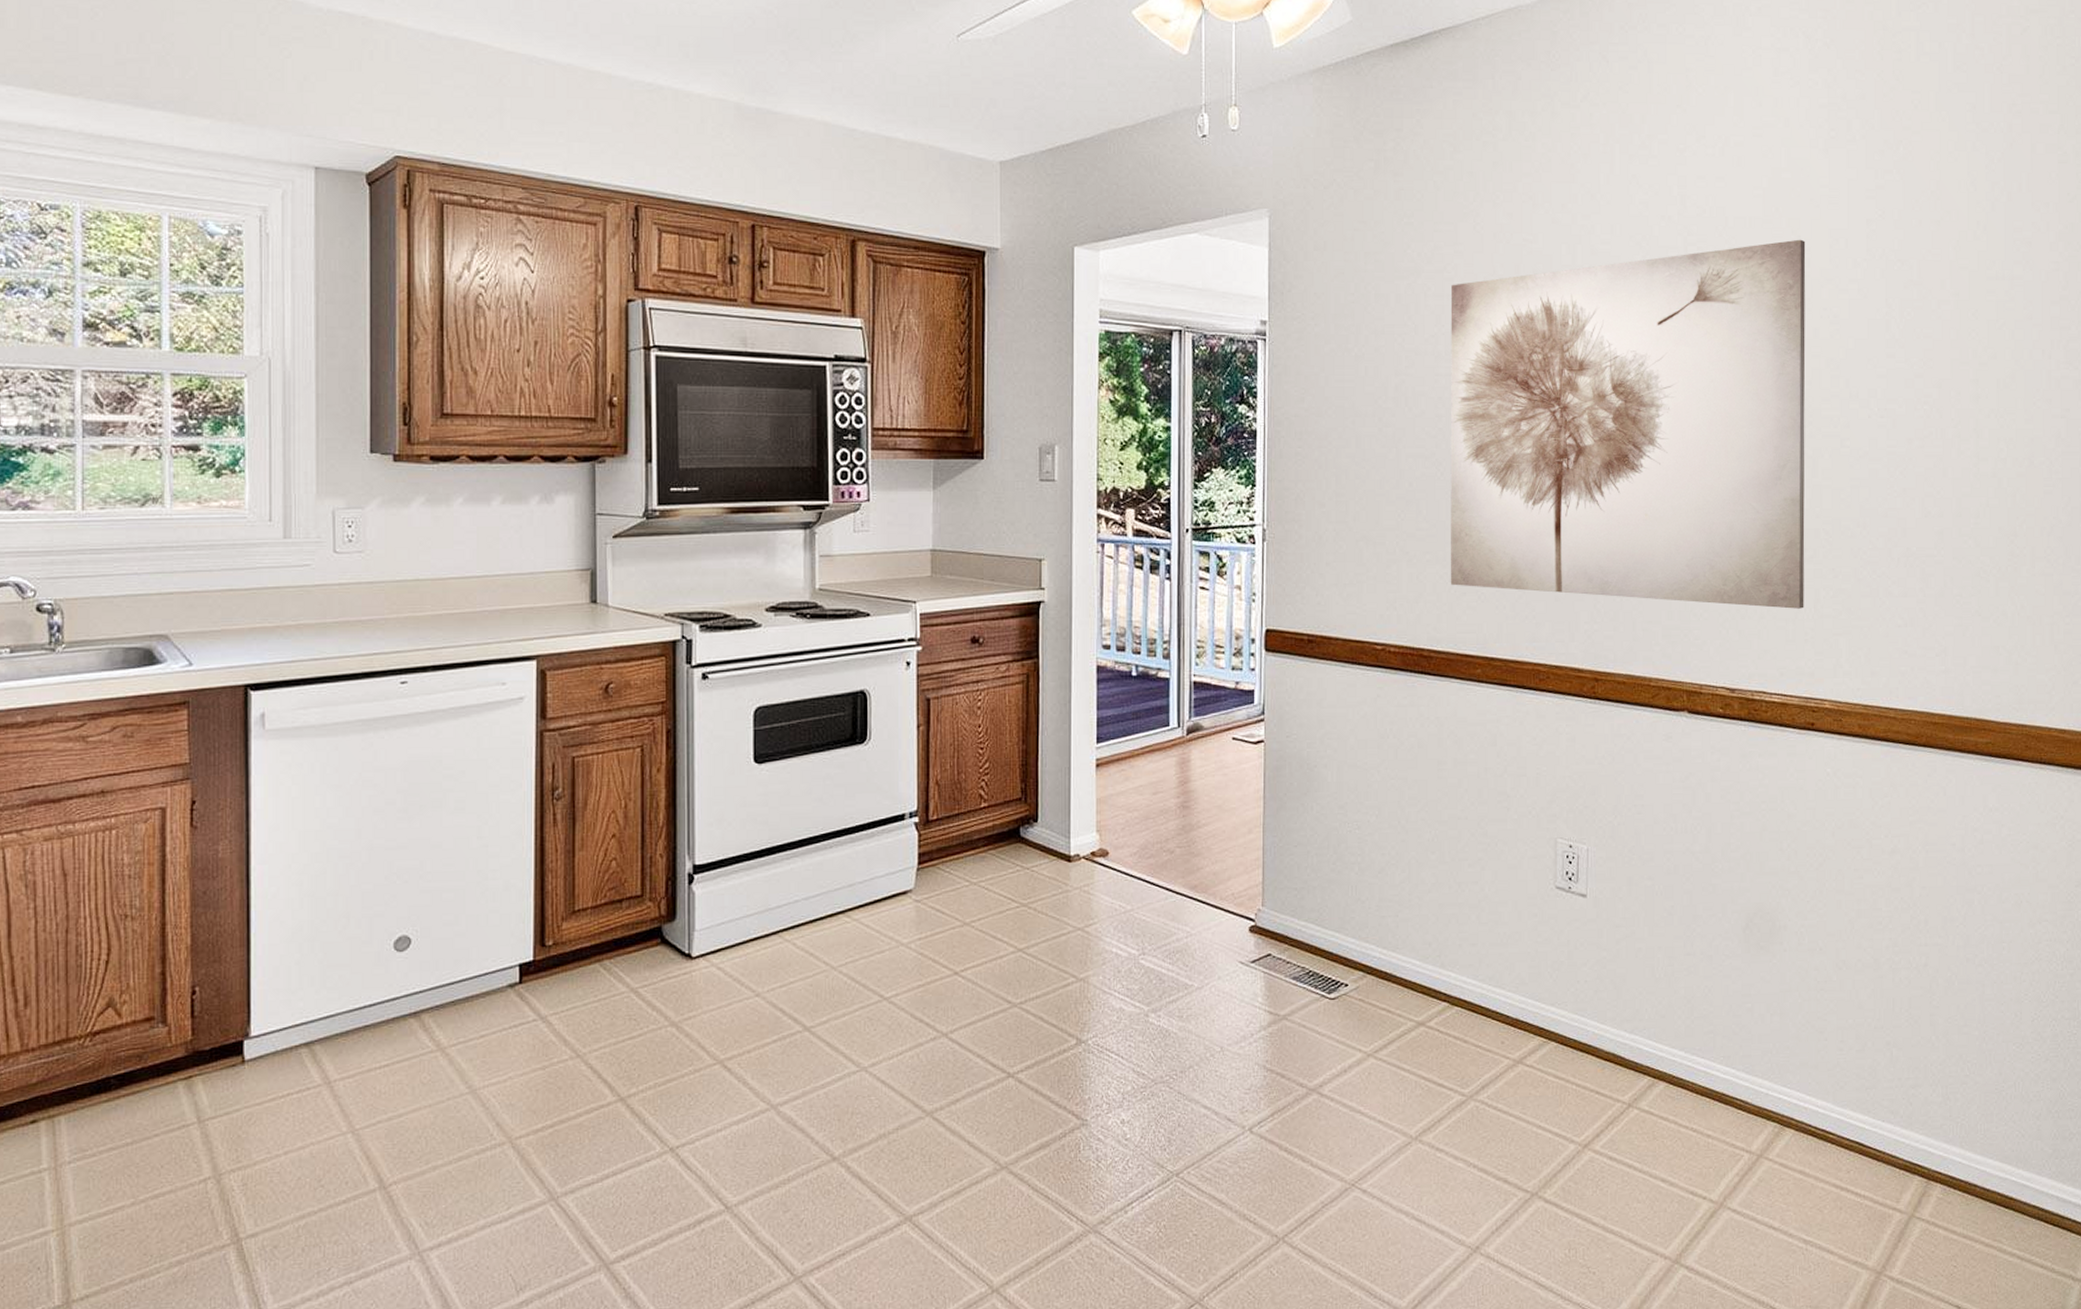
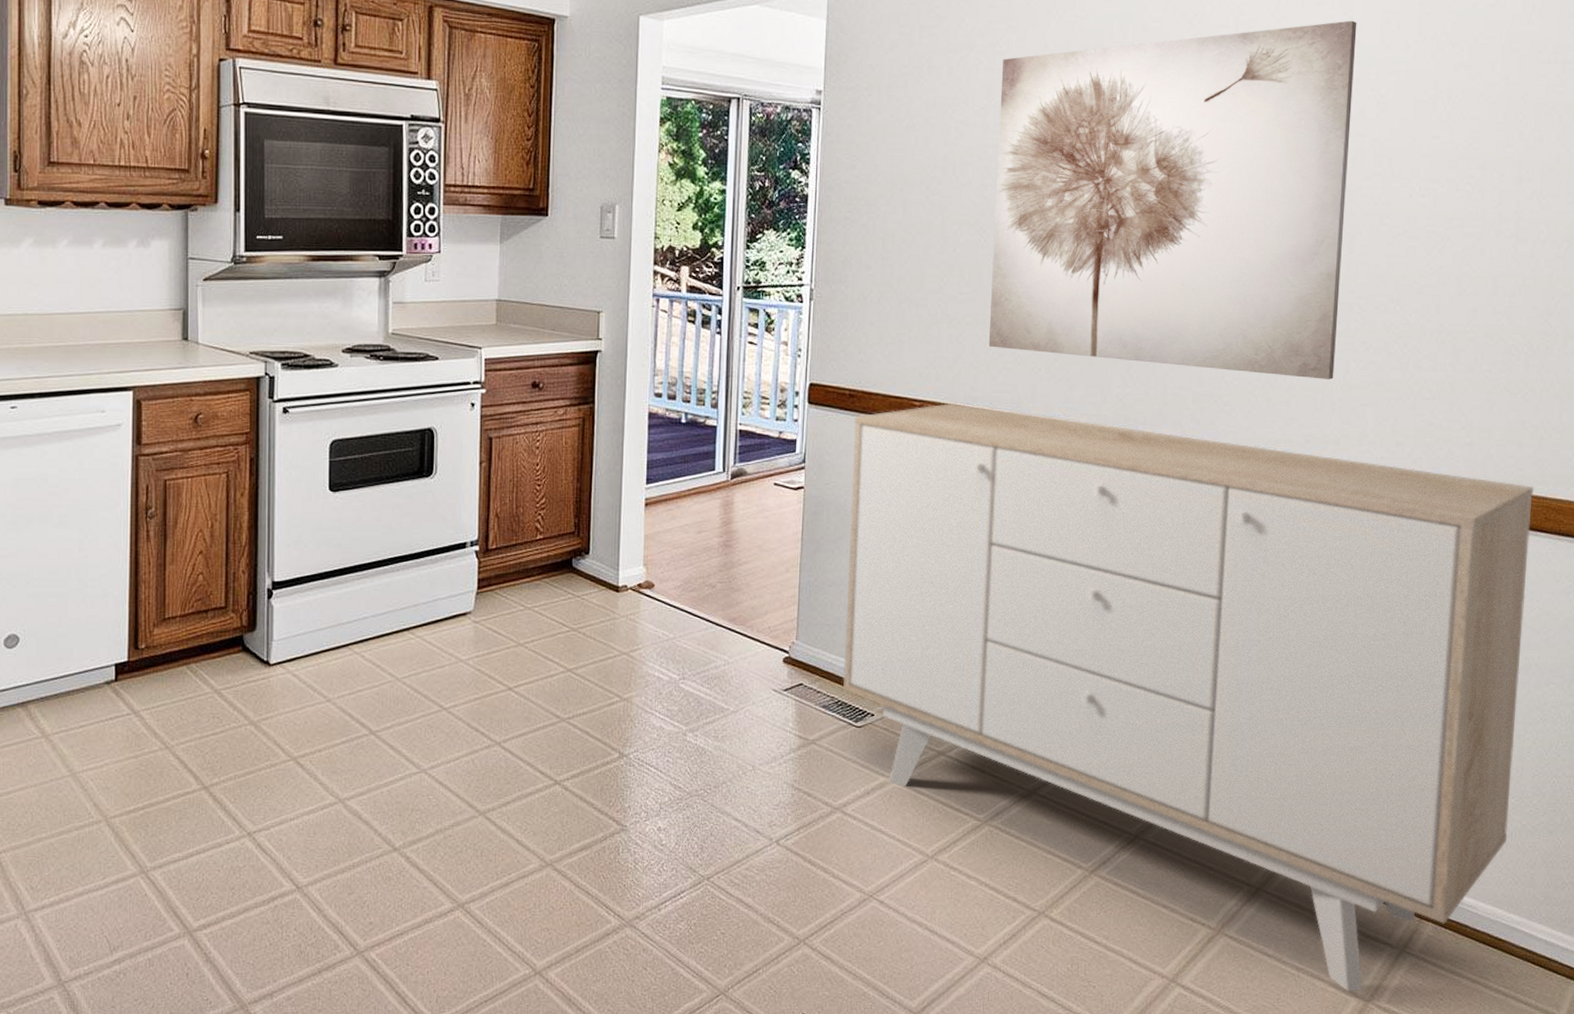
sideboard: none [1313,646,2013,1264] -> present [842,403,1535,992]

